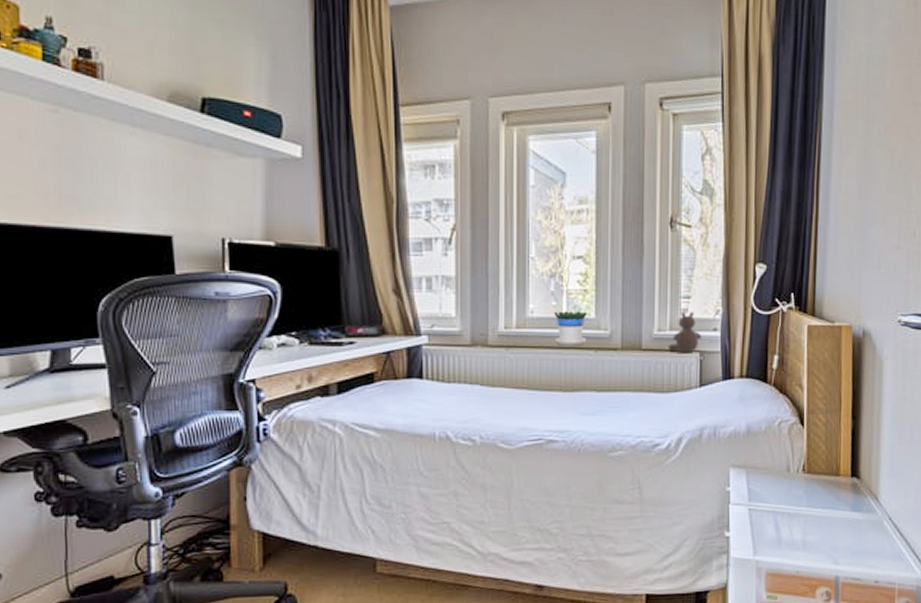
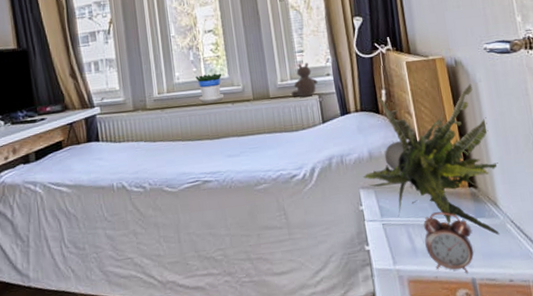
plant: none [735,360,888,532] -> present [362,84,500,236]
alarm clock: none [792,501,845,571] -> present [423,212,474,274]

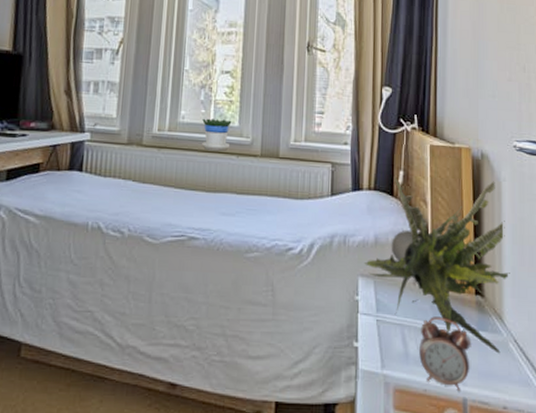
stuffed animal: present [291,63,318,97] -> none [303,126,333,164]

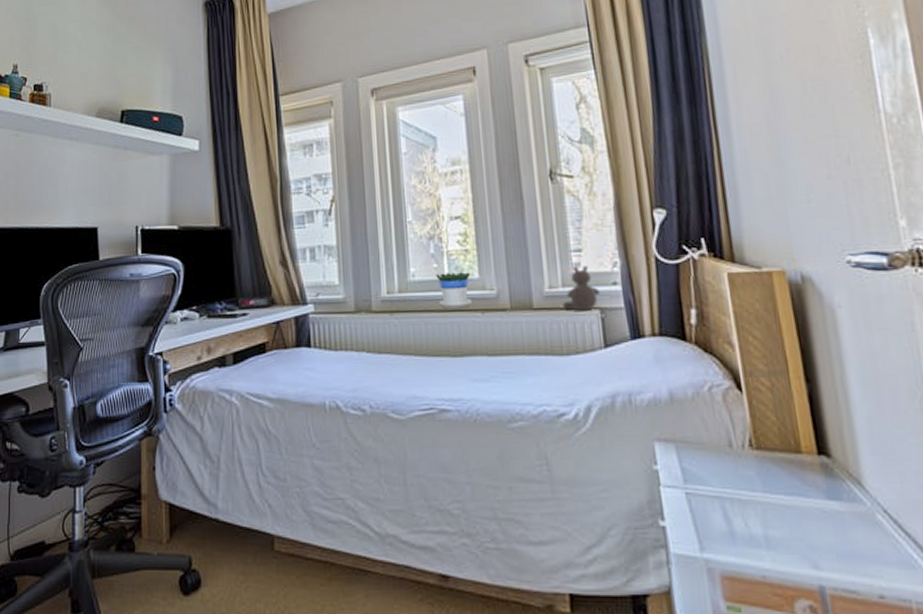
stuffed animal: none [303,126,333,164] -> present [562,266,600,311]
plant: present [364,176,510,354] -> none [659,309,866,529]
alarm clock: present [419,316,470,392] -> none [747,485,823,578]

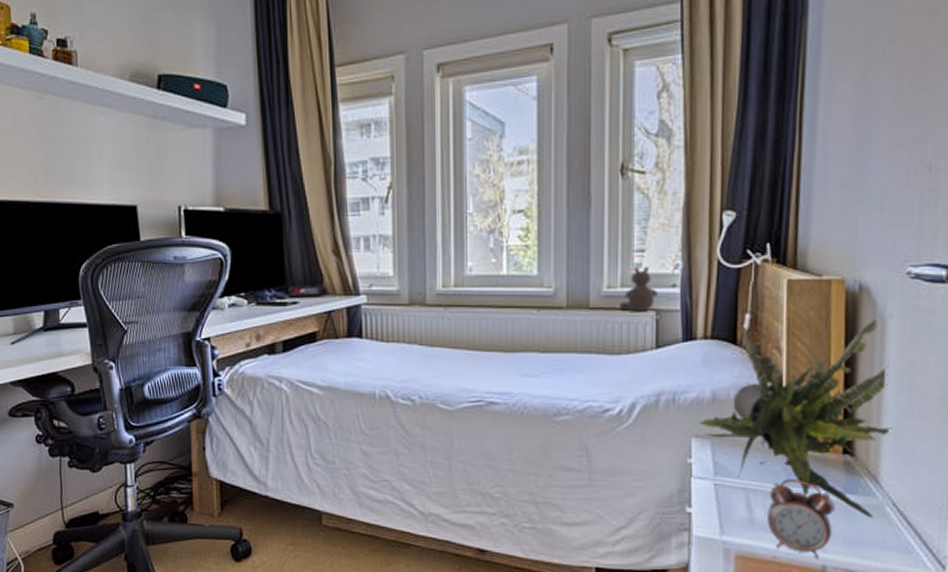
flowerpot: present [436,272,471,311] -> none [494,268,529,306]
plant: none [659,309,866,529] -> present [698,319,892,519]
alarm clock: none [747,485,823,578] -> present [767,479,834,559]

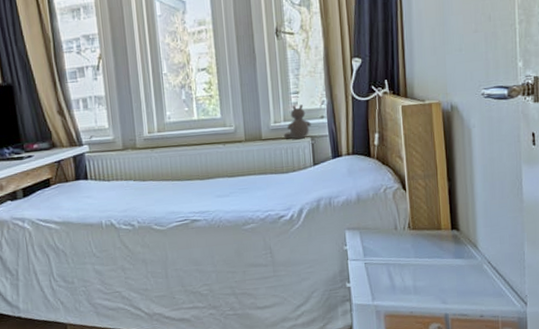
plant: present [698,319,892,519] -> none [349,129,482,275]
alarm clock: present [767,479,834,559] -> none [404,252,449,310]

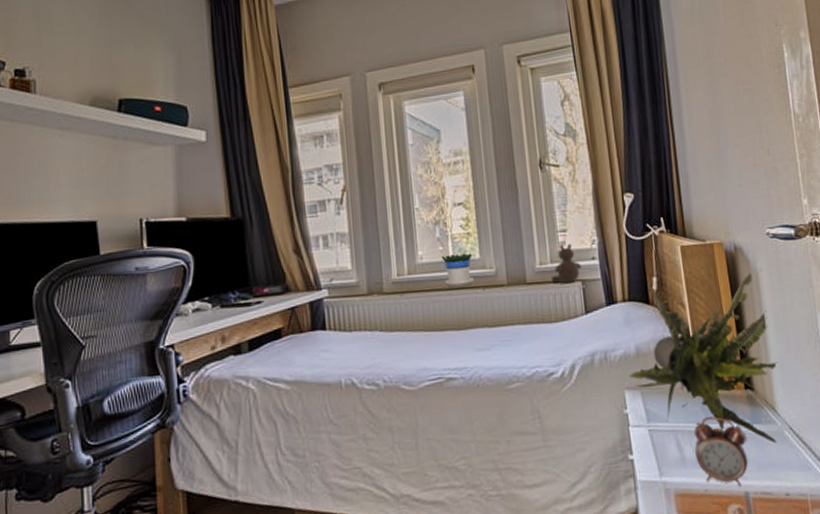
flowerpot: none [187,113,215,144] -> present [441,253,474,289]
plant: none [349,129,482,275] -> present [628,272,778,444]
alarm clock: none [404,252,449,310] -> present [694,416,748,487]

